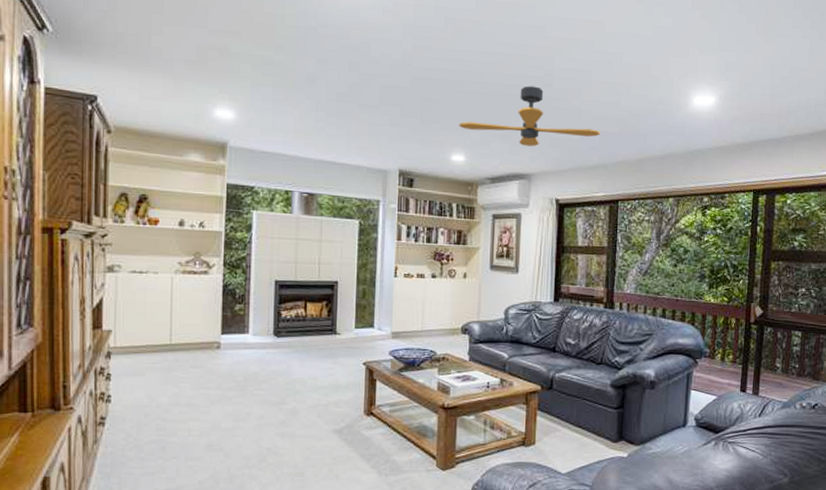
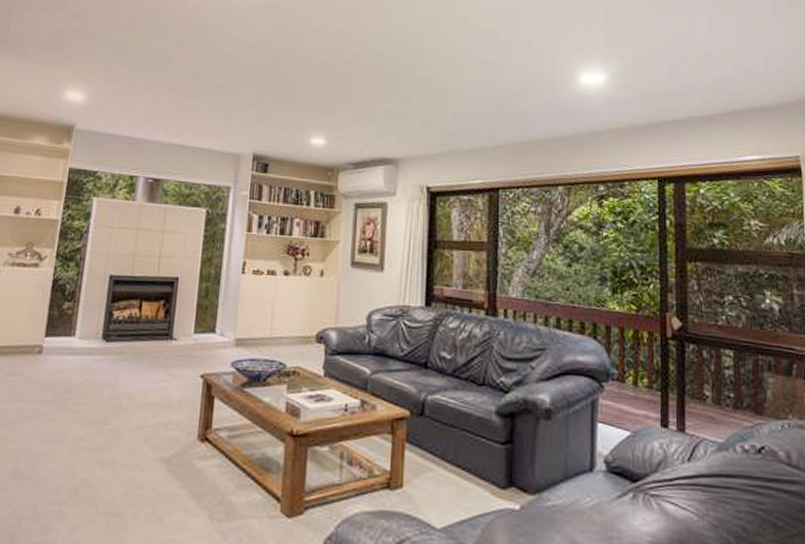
ceiling fan: present [458,85,601,146] -> none [319,64,476,129]

